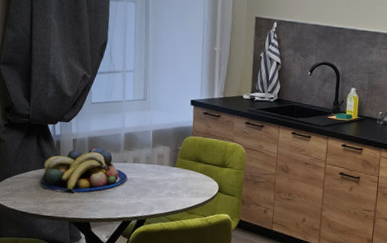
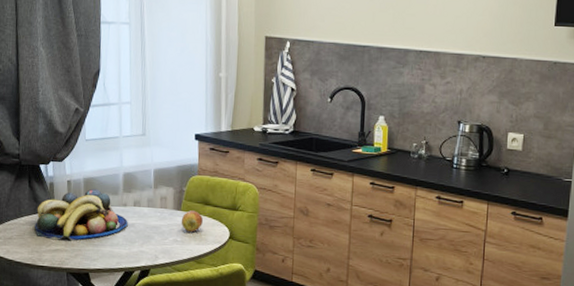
apple: none [175,167,195,186] -> present [181,210,203,232]

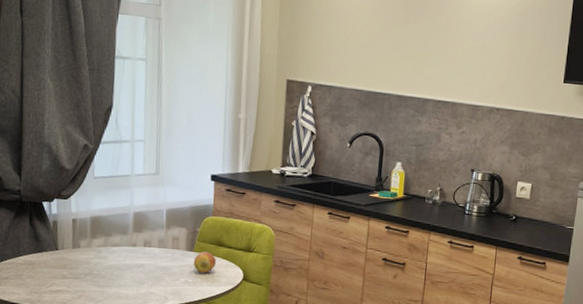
fruit bowl: present [35,188,128,240] -> none [34,227,137,281]

